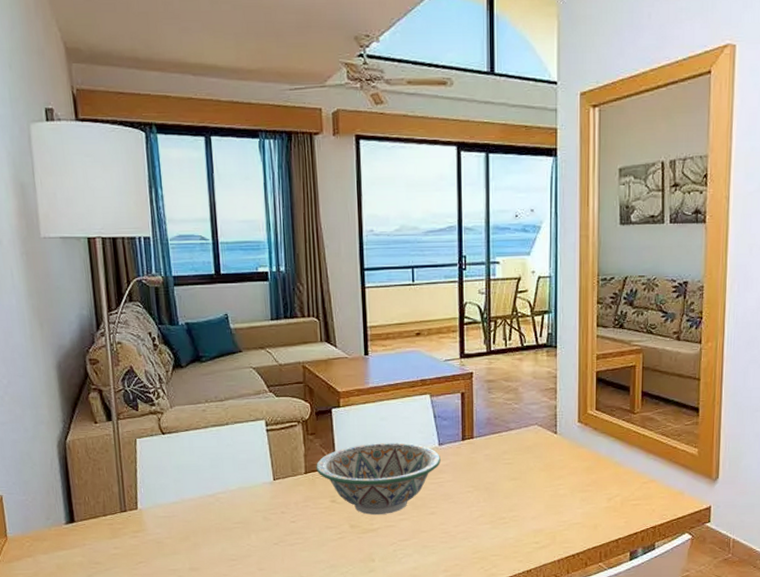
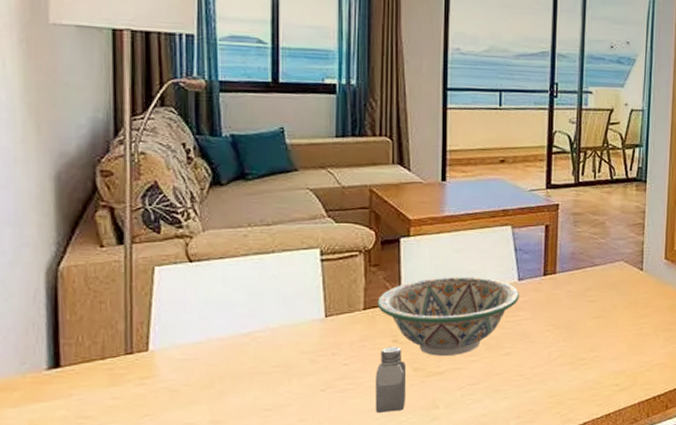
saltshaker: none [319,506,346,564] -> present [375,346,407,413]

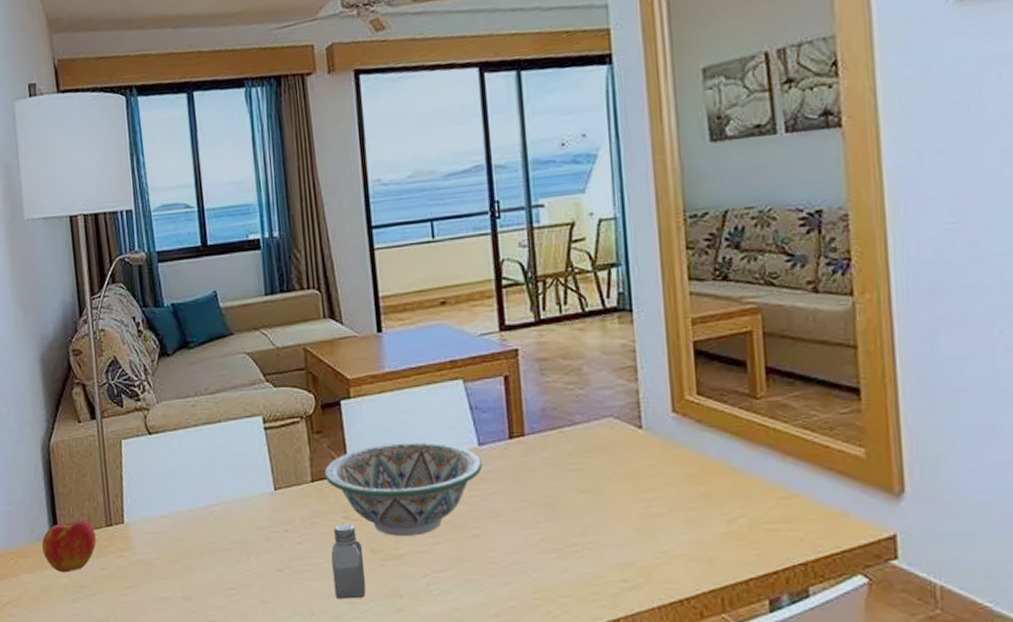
apple: none [34,348,110,405] -> present [41,520,96,573]

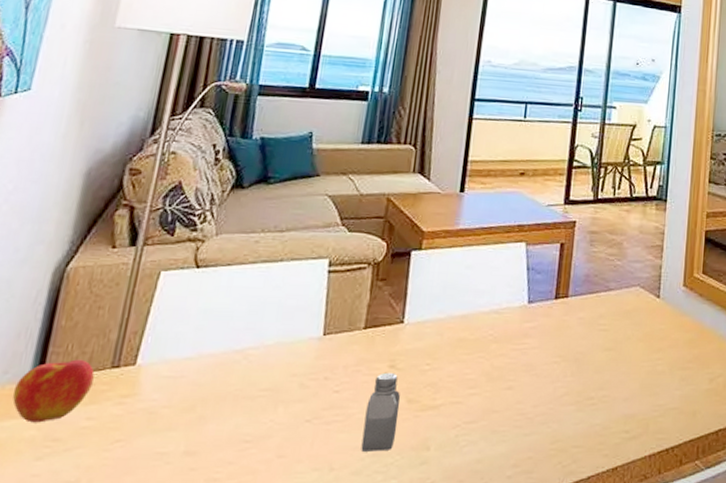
decorative bowl: present [324,442,482,536] -> none [379,296,528,387]

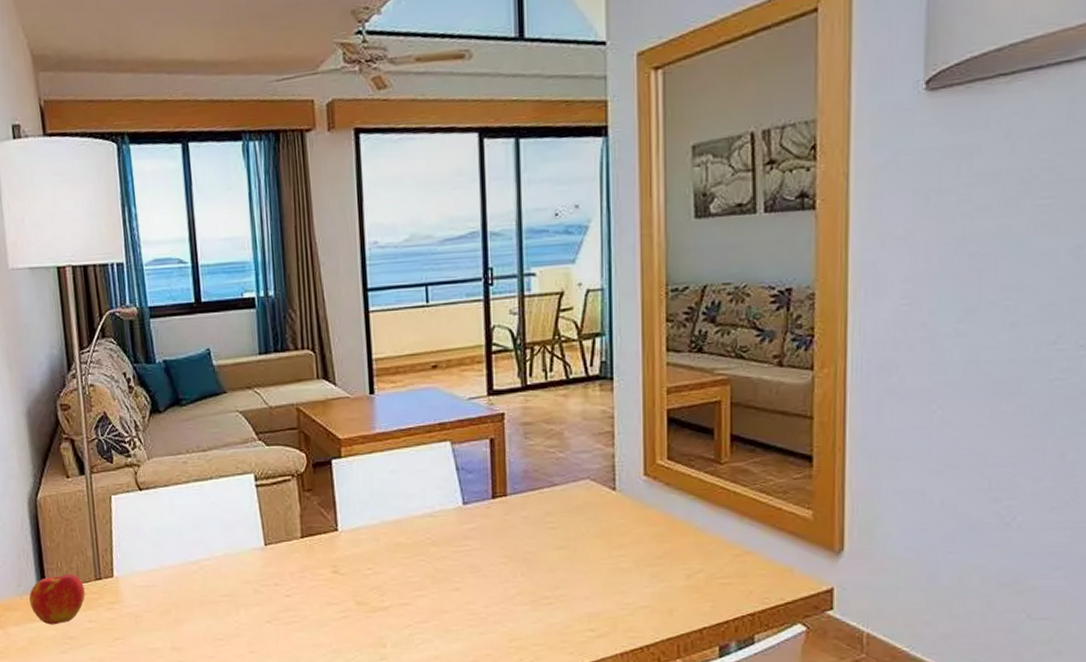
saltshaker: present [361,372,400,452] -> none [318,577,351,648]

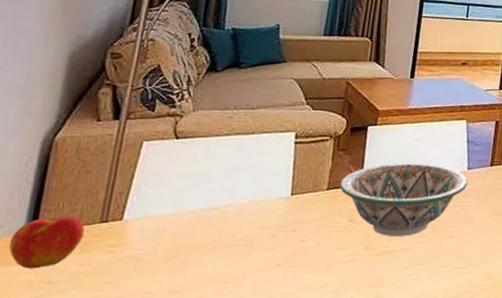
decorative bowl: none [314,501,466,589] -> present [339,163,468,236]

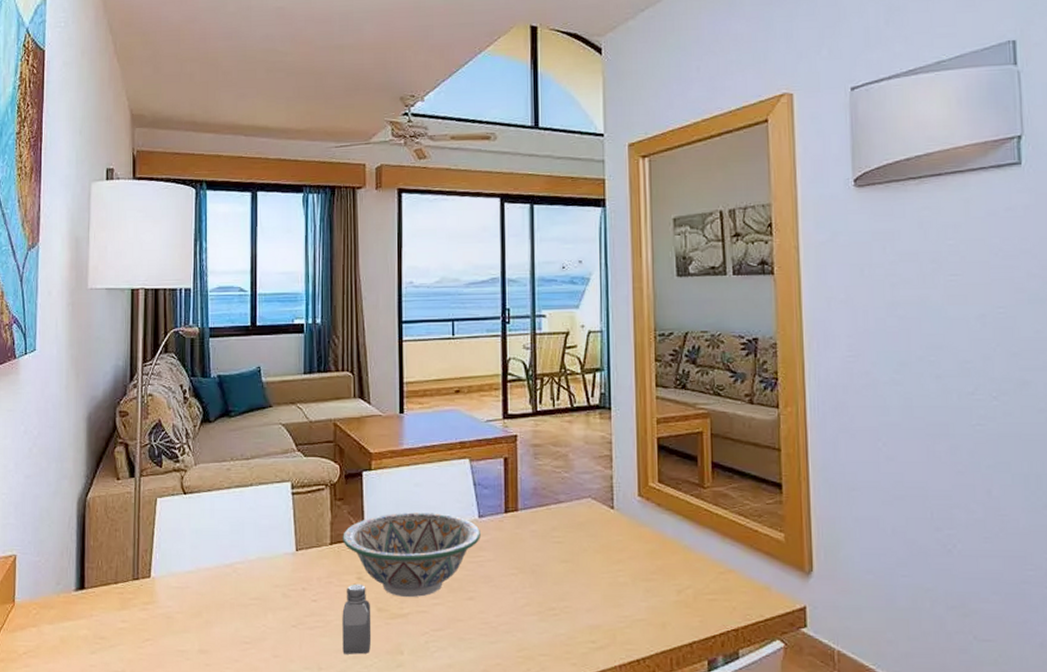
apple: present [9,215,85,269] -> none [66,573,121,624]
saltshaker: none [325,225,358,289] -> present [342,583,372,655]

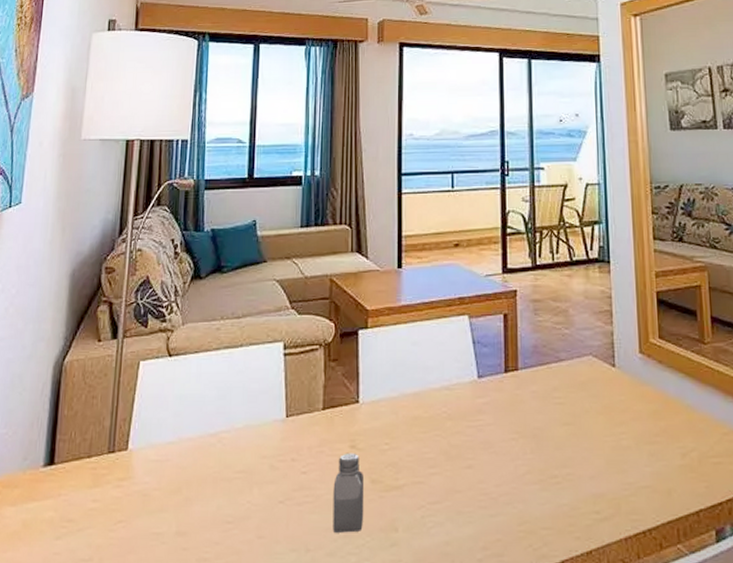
decorative bowl: present [343,512,480,597] -> none [336,373,480,466]

